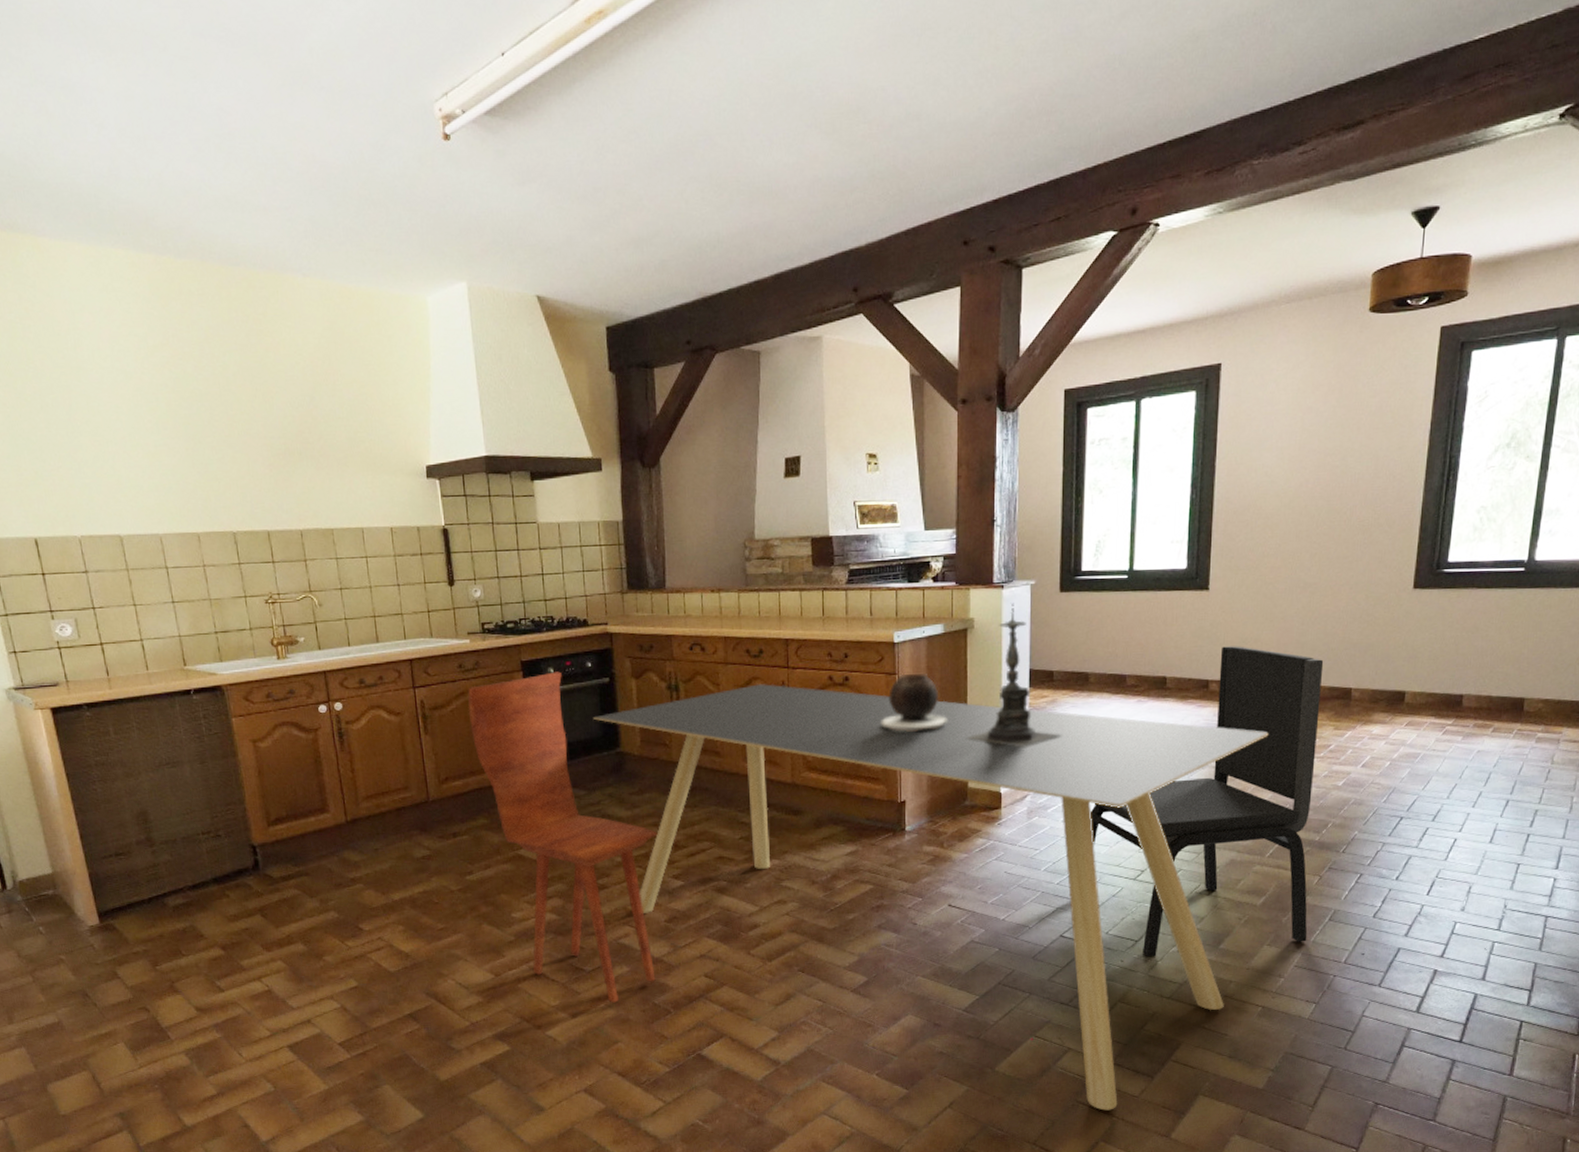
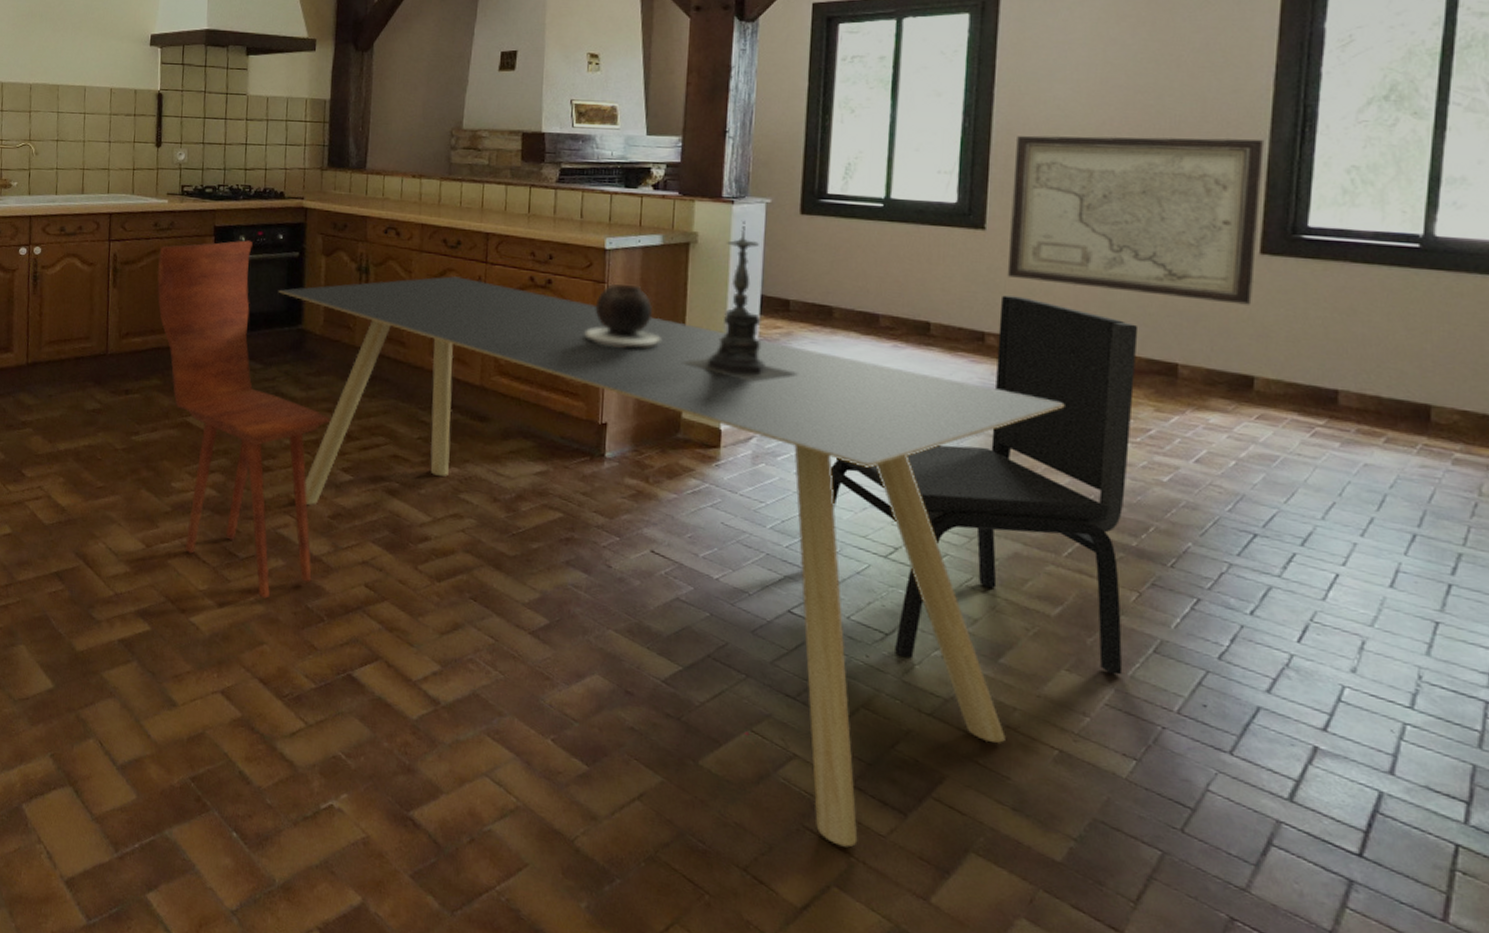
wall art: none [1225,489,1420,633] -> present [1007,135,1265,305]

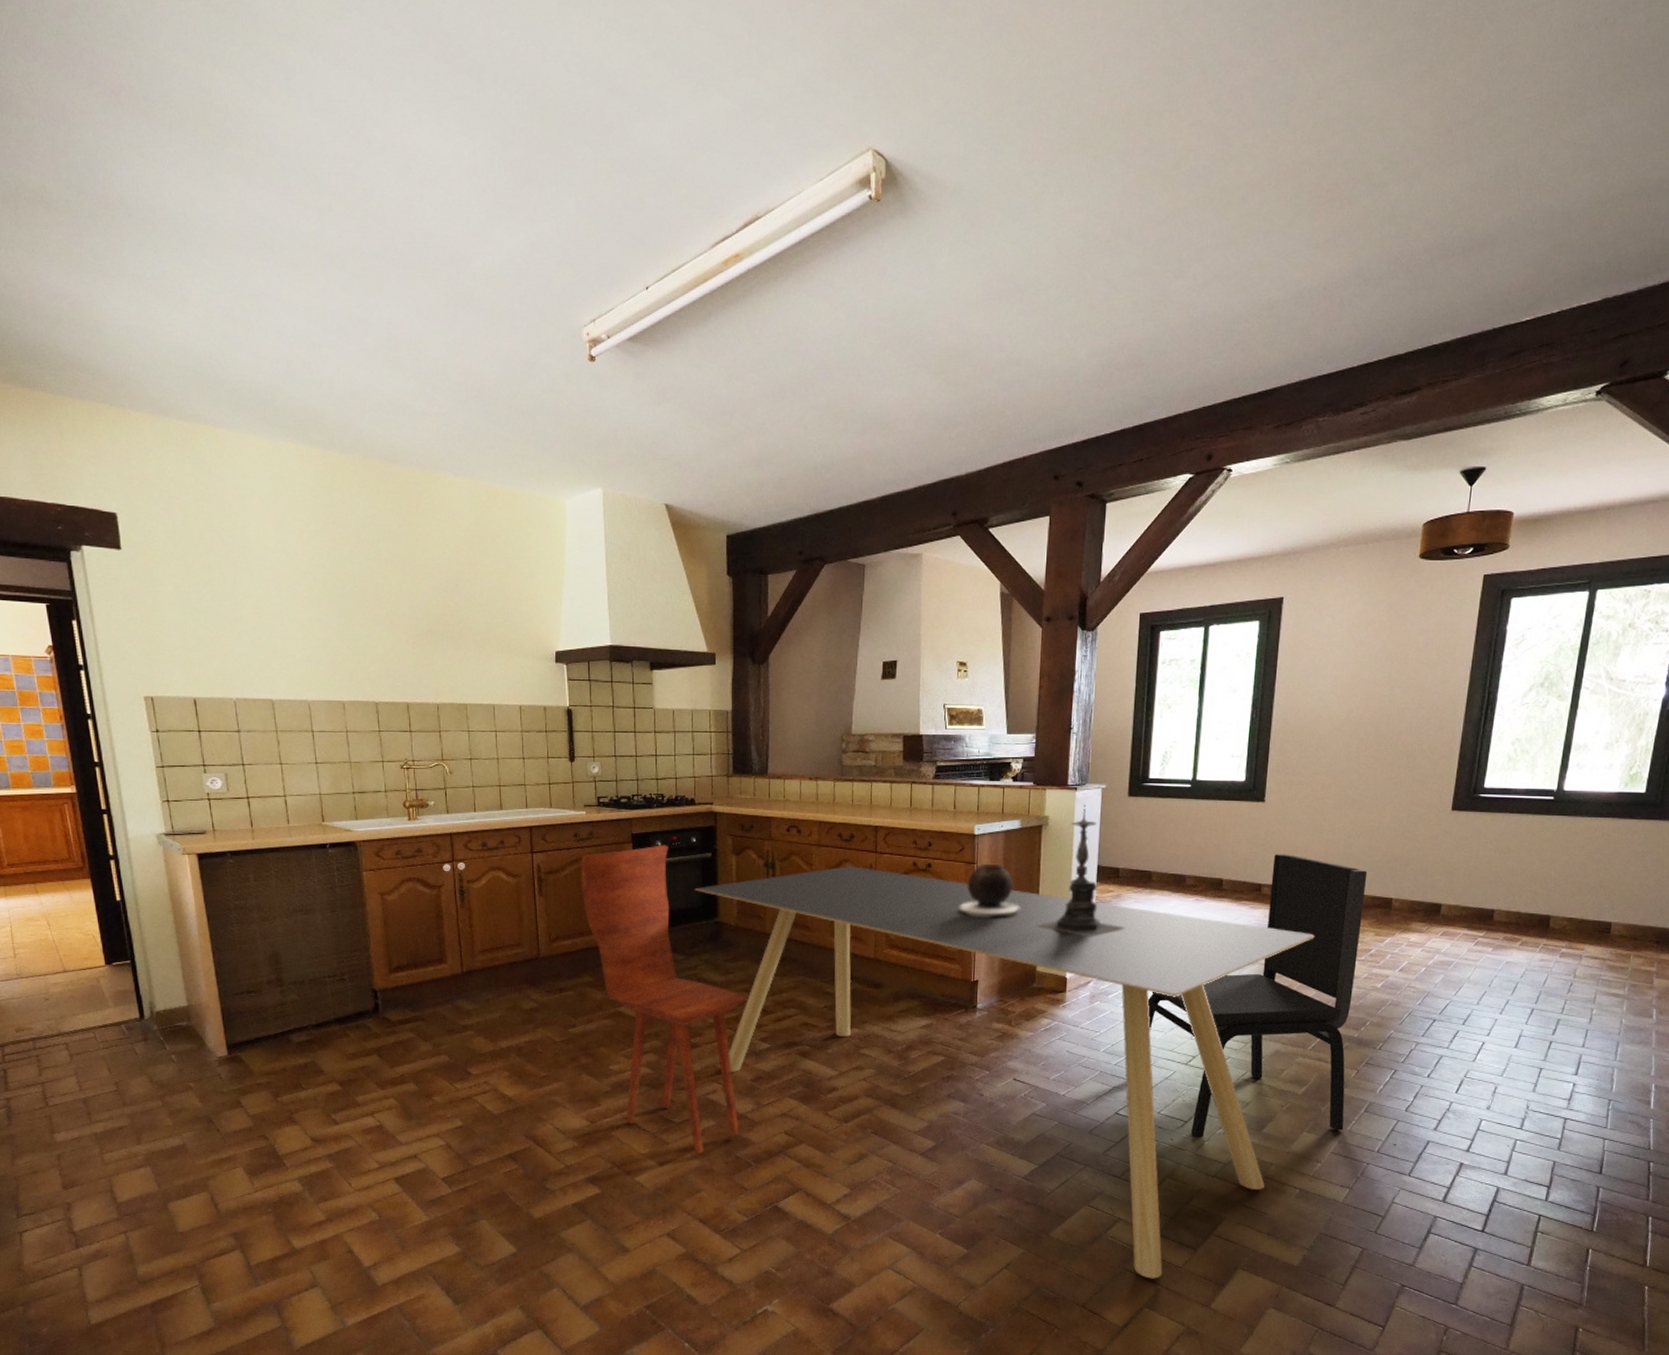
wall art: present [1007,135,1265,305] -> none [1278,720,1461,850]

